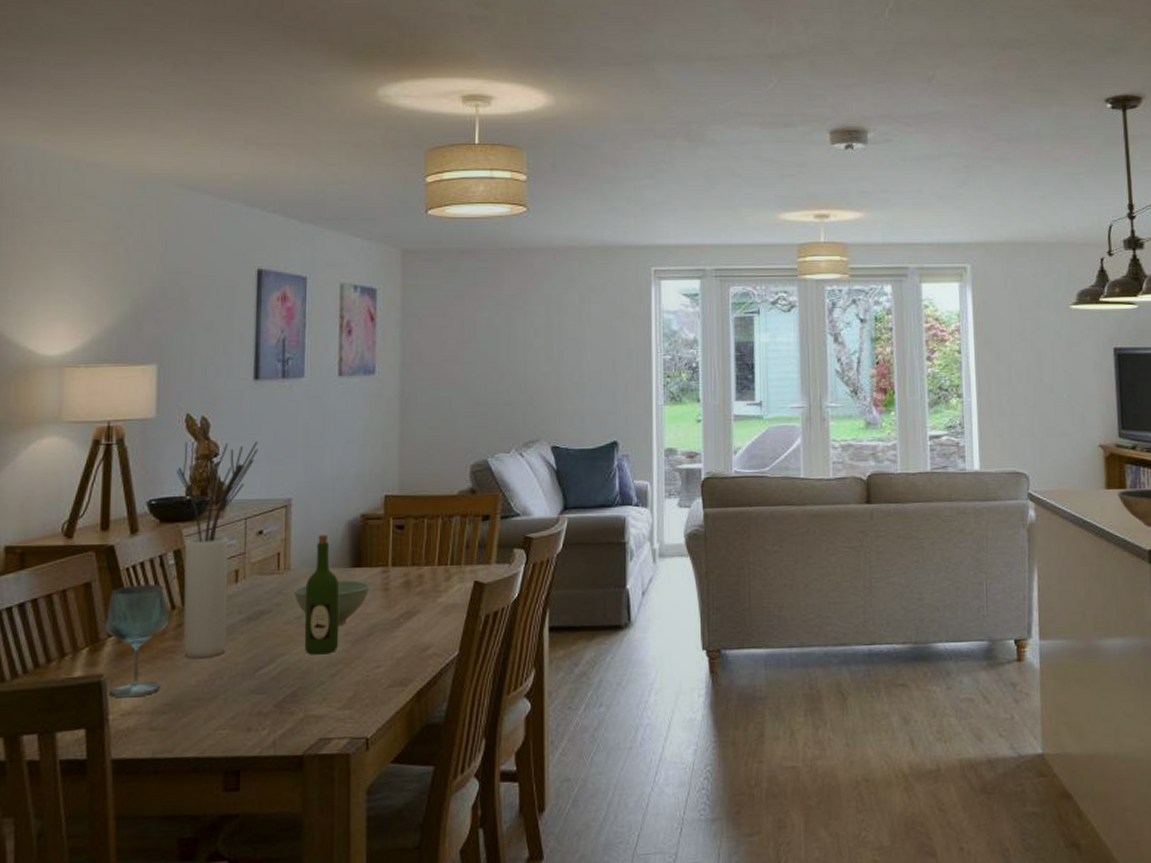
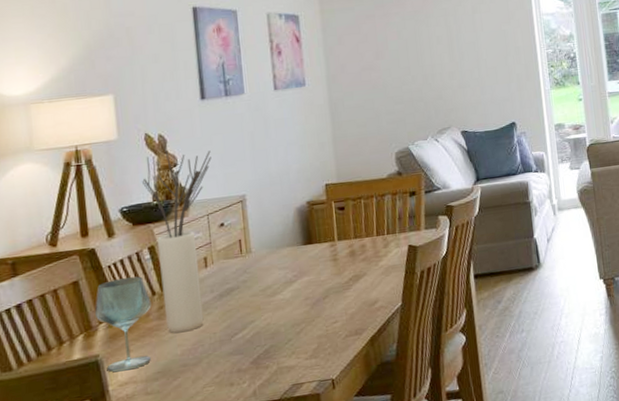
bowl: present [293,580,370,625] -> none [255,255,322,293]
wine bottle: present [304,535,340,655] -> none [266,221,300,319]

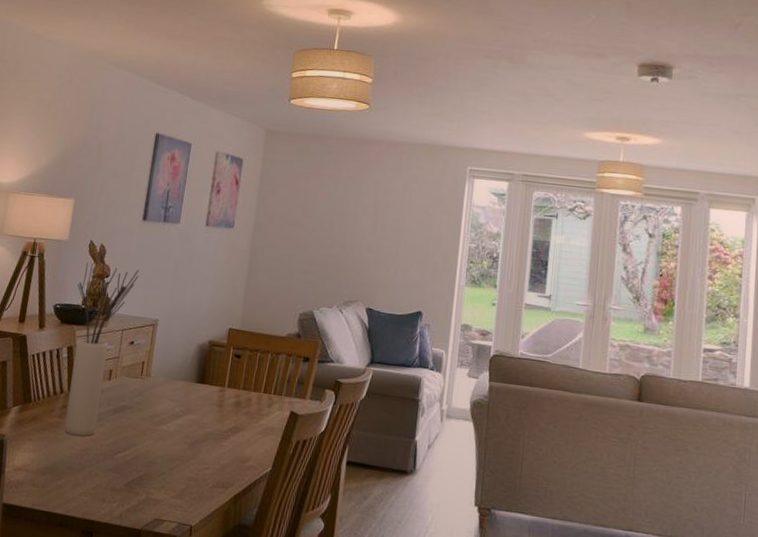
wine glass: present [94,276,152,372] -> none [8,368,58,458]

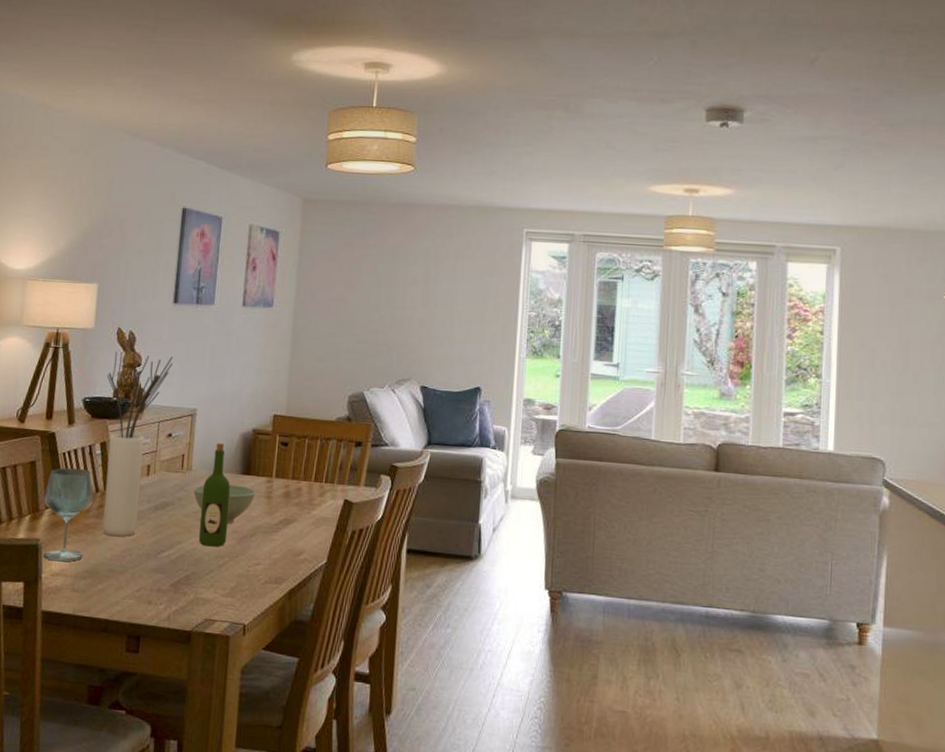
wine glass: none [8,368,58,458] -> present [43,467,94,562]
bowl: none [150,390,209,429] -> present [192,484,256,524]
wine bottle: none [153,352,186,451] -> present [198,443,231,547]

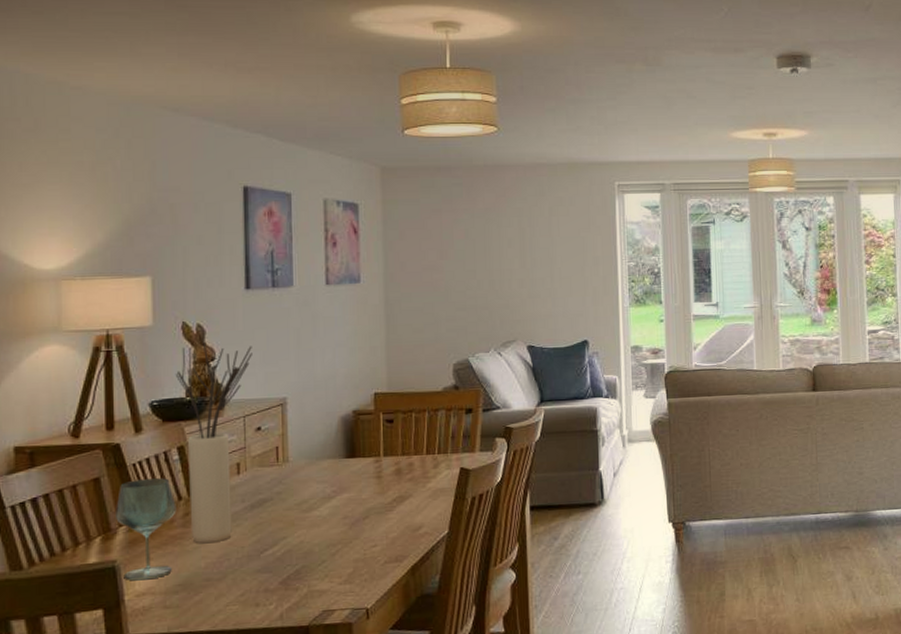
bowl: present [192,484,256,524] -> none [292,469,364,510]
wine bottle: present [198,443,231,547] -> none [303,429,338,537]

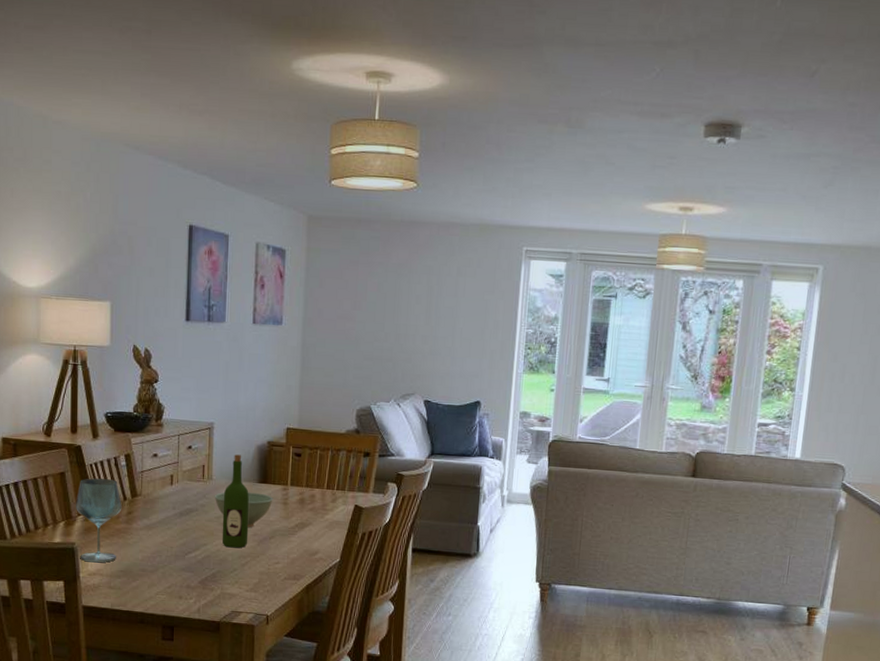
vase: present [175,338,252,544] -> none [126,362,188,540]
bowl: none [292,469,364,510] -> present [214,492,273,527]
wine bottle: none [303,429,338,537] -> present [222,454,249,548]

